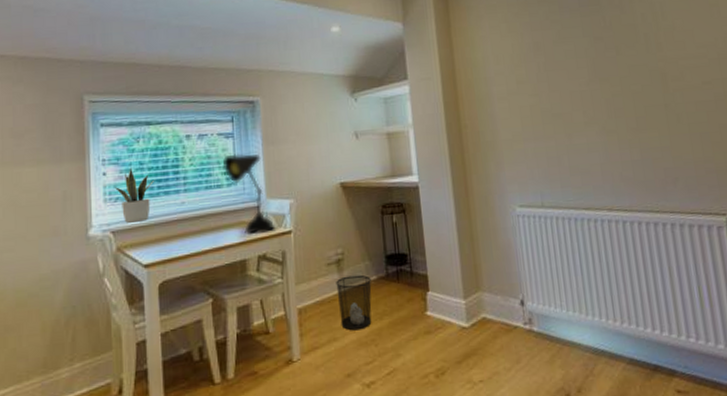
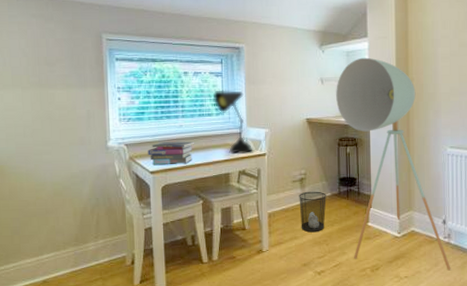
potted plant: present [114,167,155,224] -> none [127,95,159,140]
books: none [140,222,201,257] -> present [148,141,195,166]
floor lamp: none [374,103,538,368] -> present [336,57,451,271]

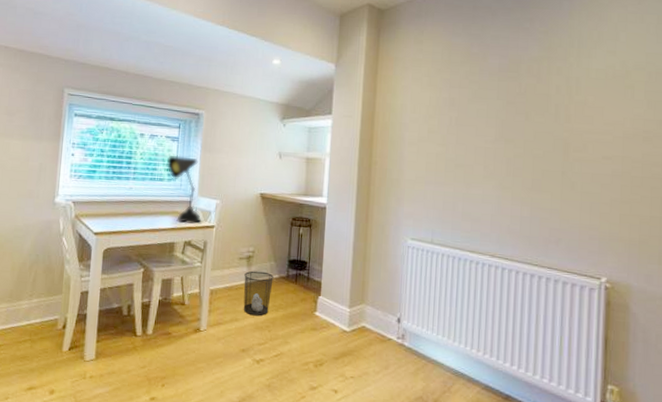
books: present [148,141,195,166] -> none [94,203,143,228]
floor lamp: present [336,57,451,271] -> none [293,135,403,376]

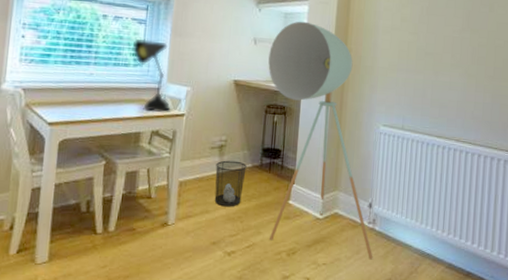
floor lamp: none [293,135,403,376] -> present [268,21,373,260]

